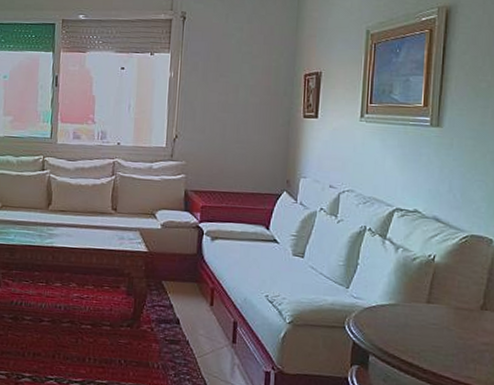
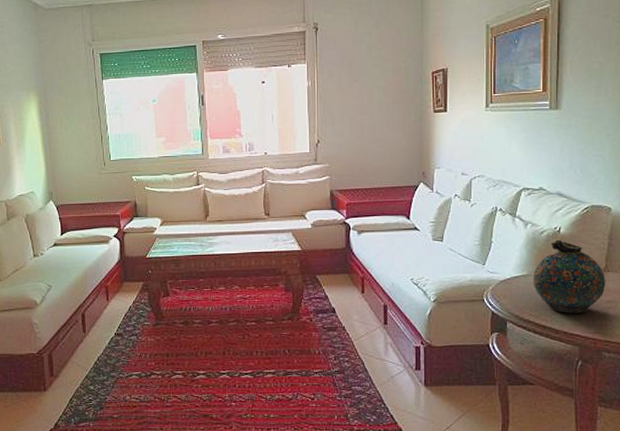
snuff bottle: none [401,268,483,354] -> present [533,239,606,313]

